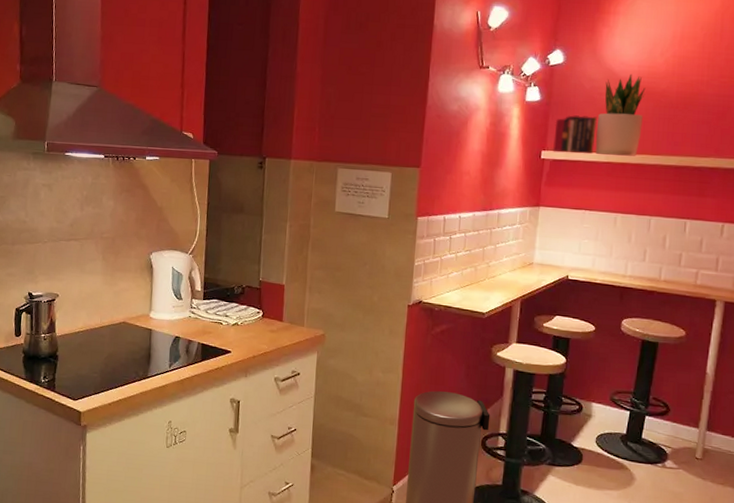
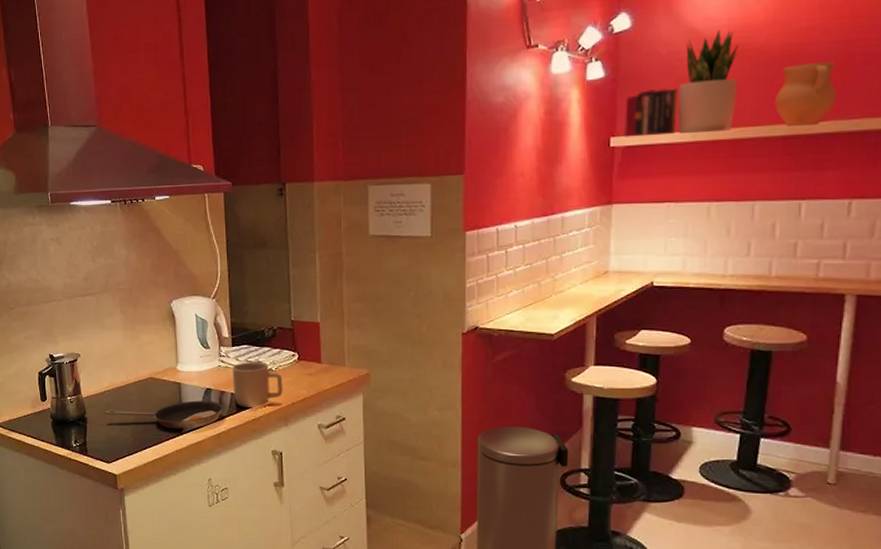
frying pan: none [75,346,190,373] -> present [104,400,223,429]
mug: none [200,315,247,358] -> present [232,362,283,409]
ceramic jug: none [670,109,717,160] -> present [775,62,837,126]

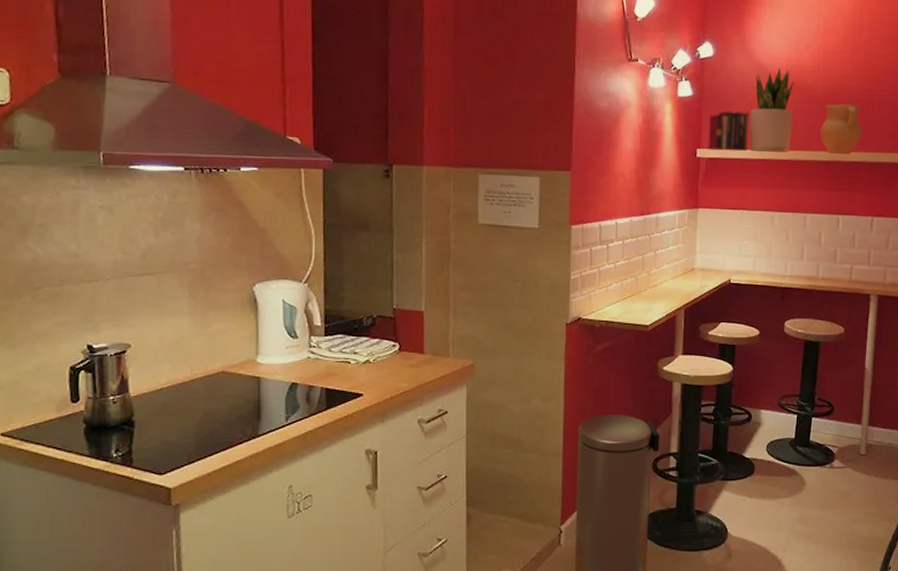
frying pan: present [104,400,223,429] -> none [158,397,311,431]
mug: present [232,362,283,409] -> none [323,353,381,404]

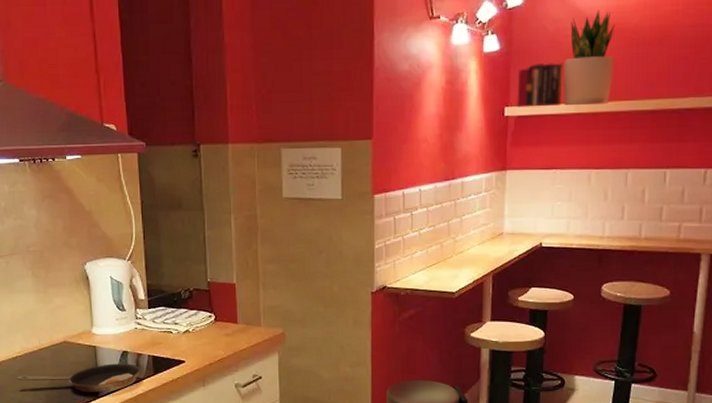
frying pan: none [158,397,311,431] -> present [16,363,141,393]
ceramic jug: present [820,104,862,154] -> none [645,44,696,101]

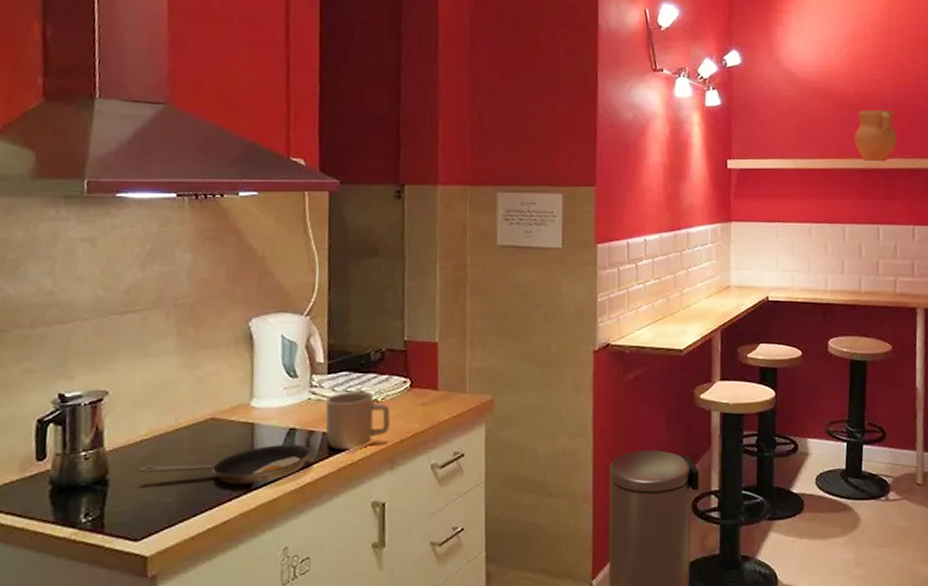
mug: none [149,323,200,370] -> present [325,391,390,451]
books: present [516,63,563,108] -> none [738,120,781,161]
planter: present [563,10,615,106] -> none [781,74,826,162]
ceramic jug: none [645,44,696,101] -> present [854,110,898,161]

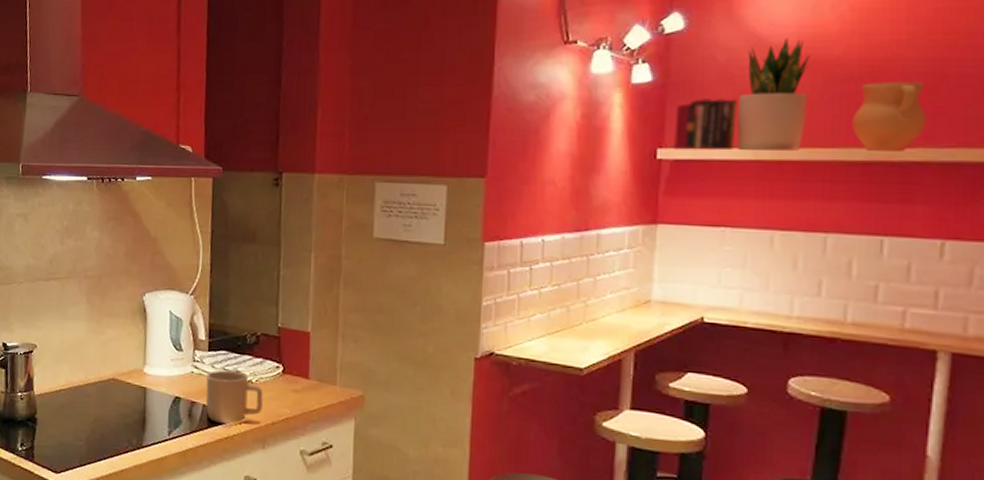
frying pan: present [136,444,311,485] -> none [57,409,193,442]
books: none [738,120,781,161] -> present [672,99,738,151]
planter: none [781,74,826,162] -> present [736,37,810,151]

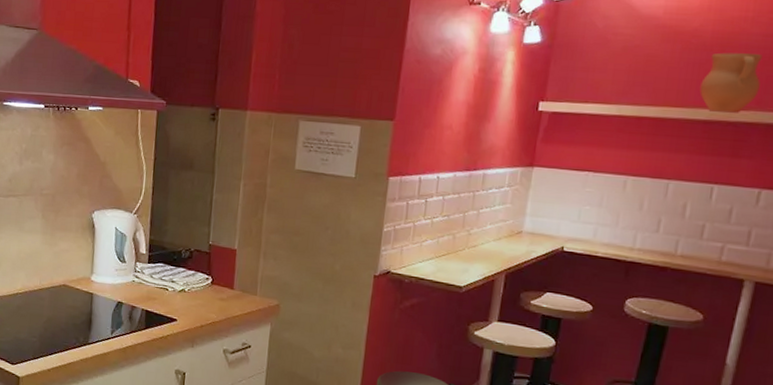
mug: present [205,370,263,425] -> none [144,280,194,326]
books: present [672,99,738,151] -> none [552,60,610,106]
planter: present [736,37,810,151] -> none [605,9,673,109]

